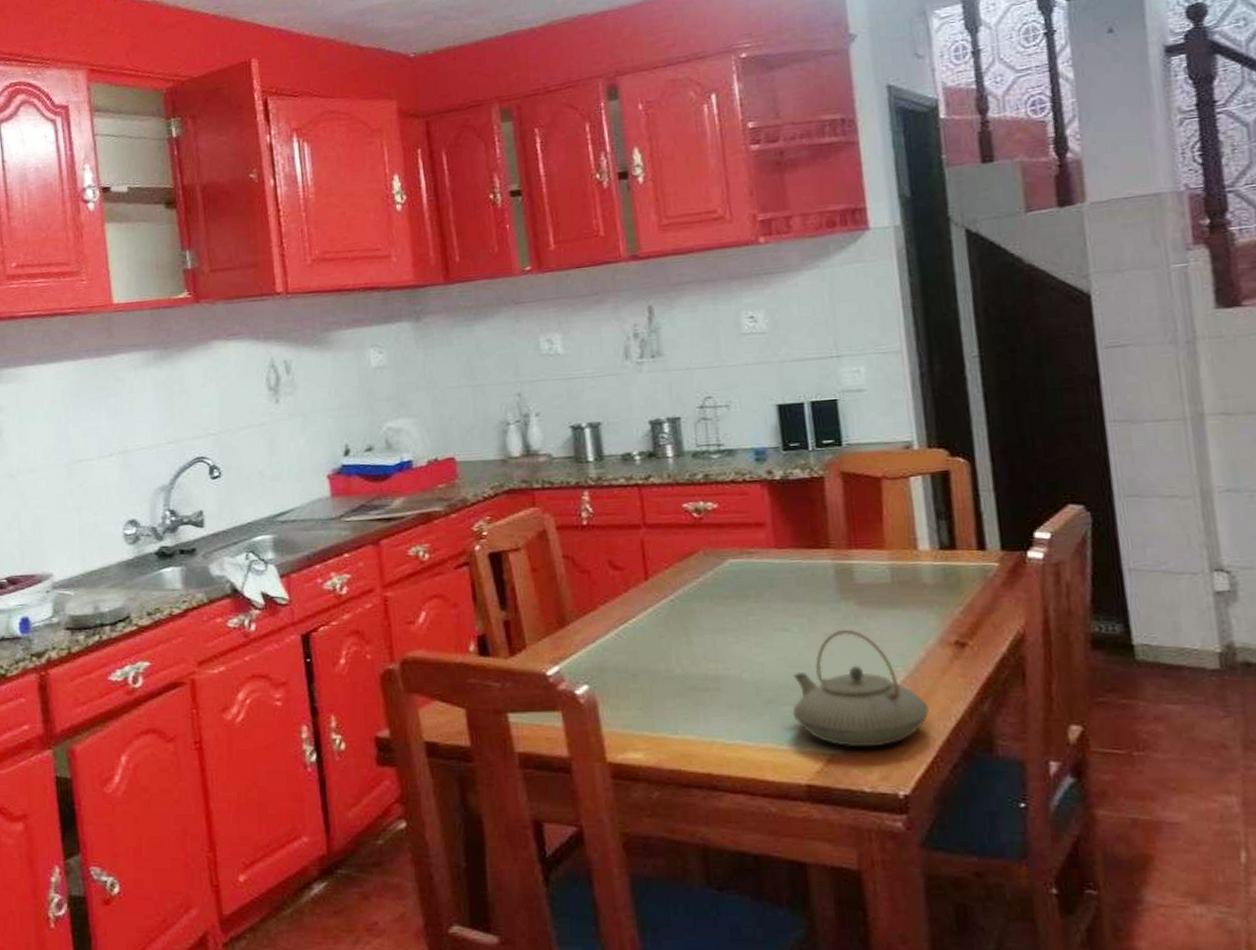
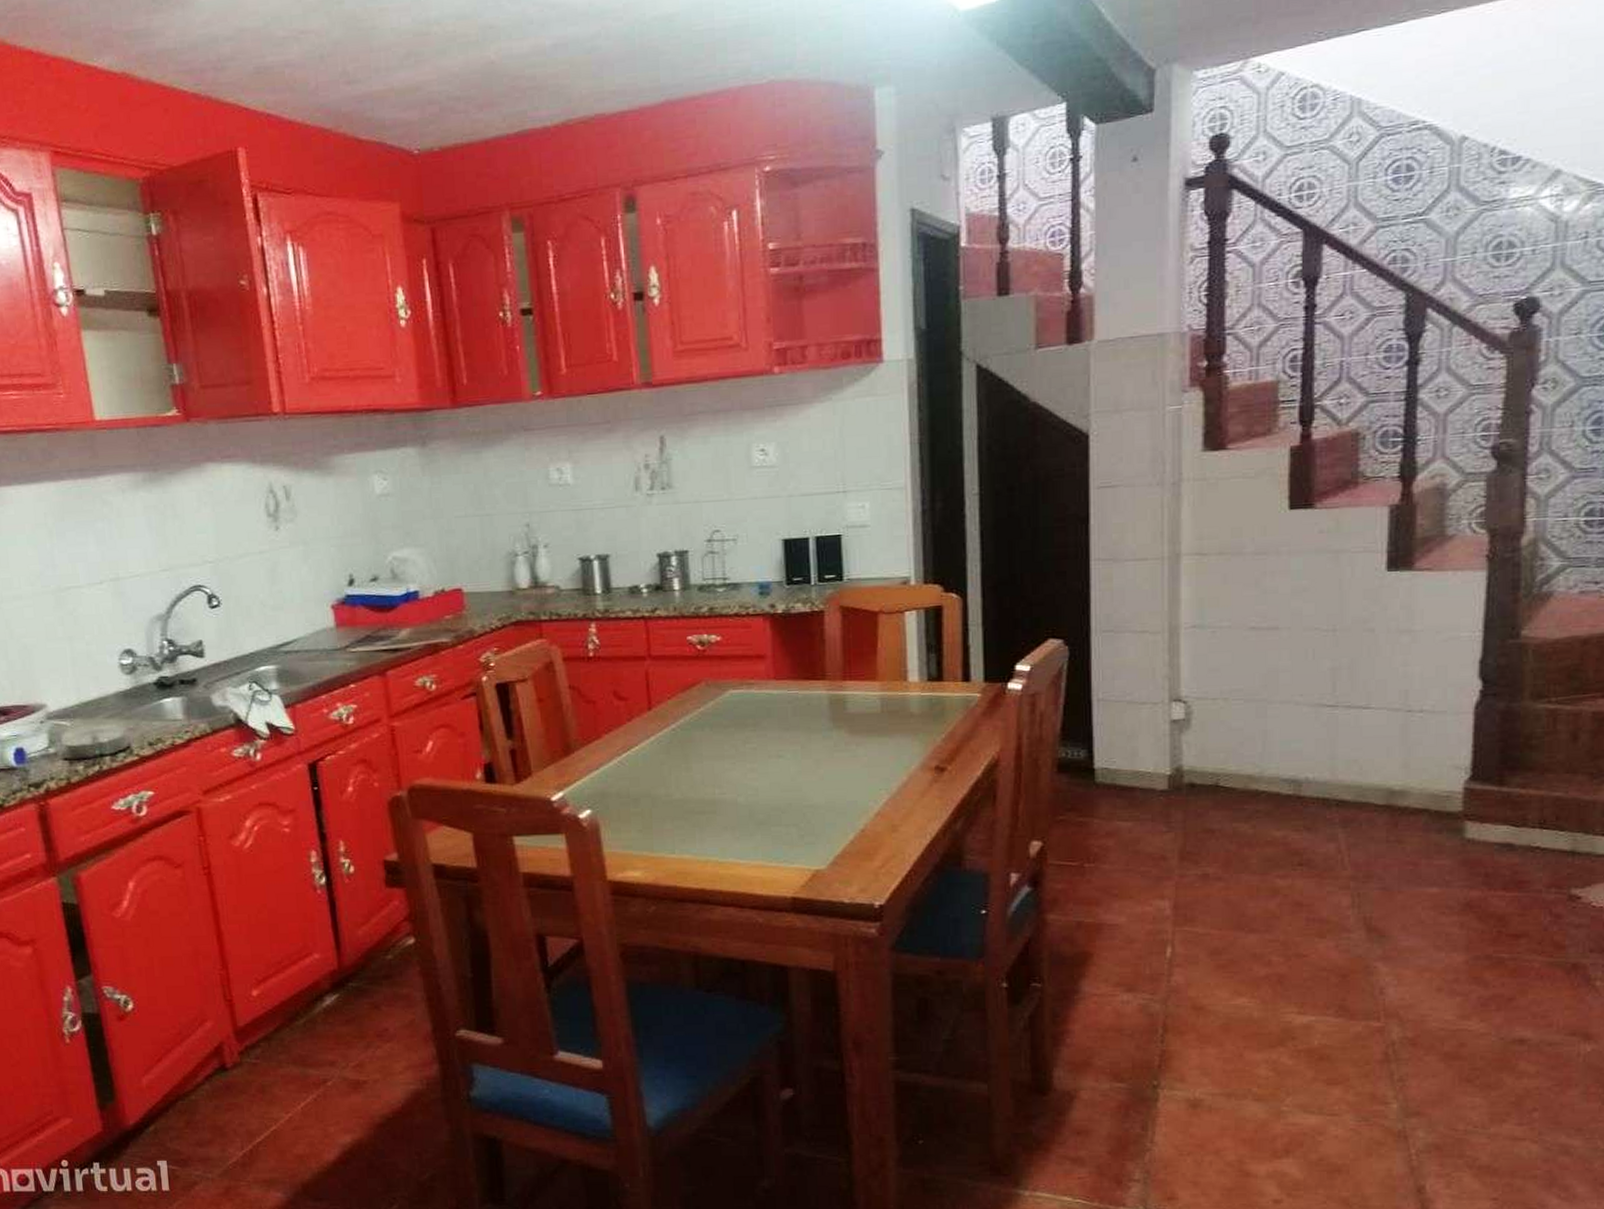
teapot: present [792,629,929,748] -> none [782,756,907,864]

